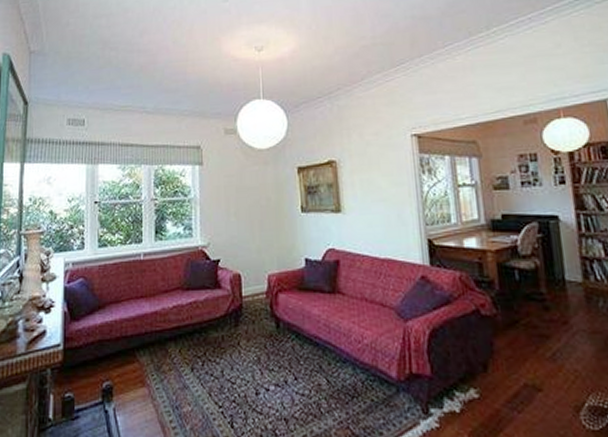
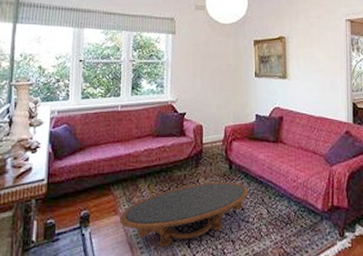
coffee table: none [148,344,302,427] -> present [120,182,248,247]

